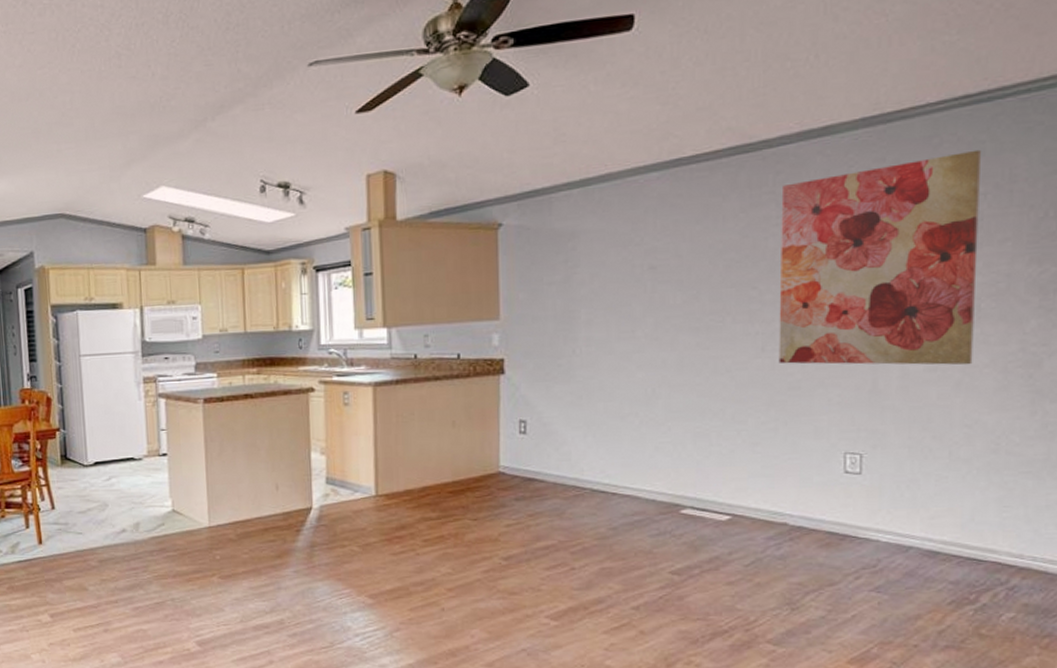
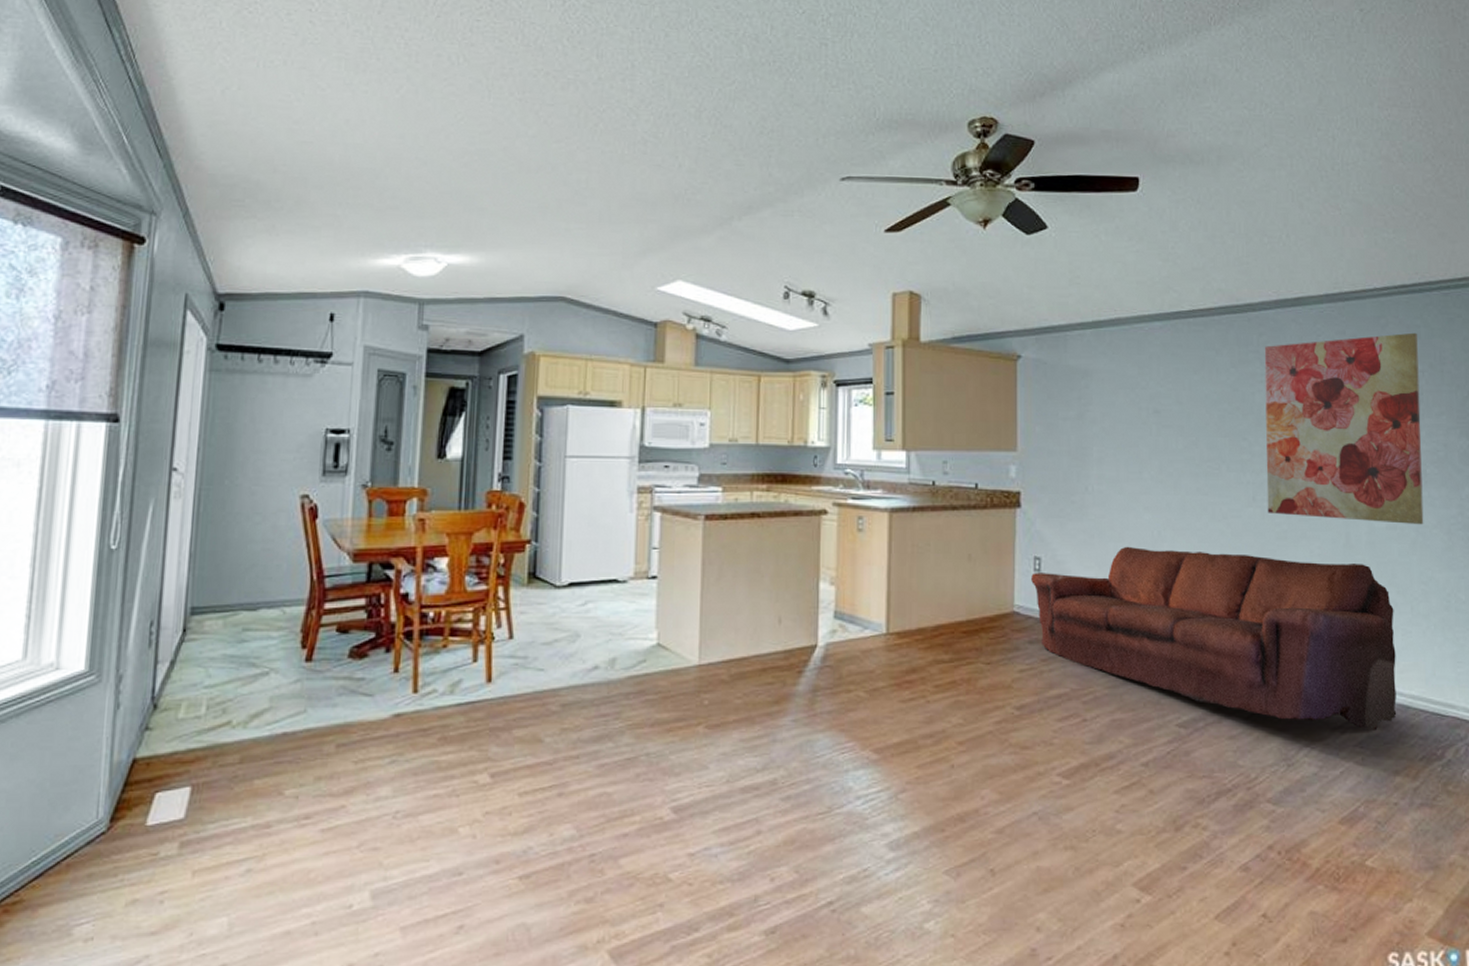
sofa: none [517,405,928,576] -> present [1031,546,1397,731]

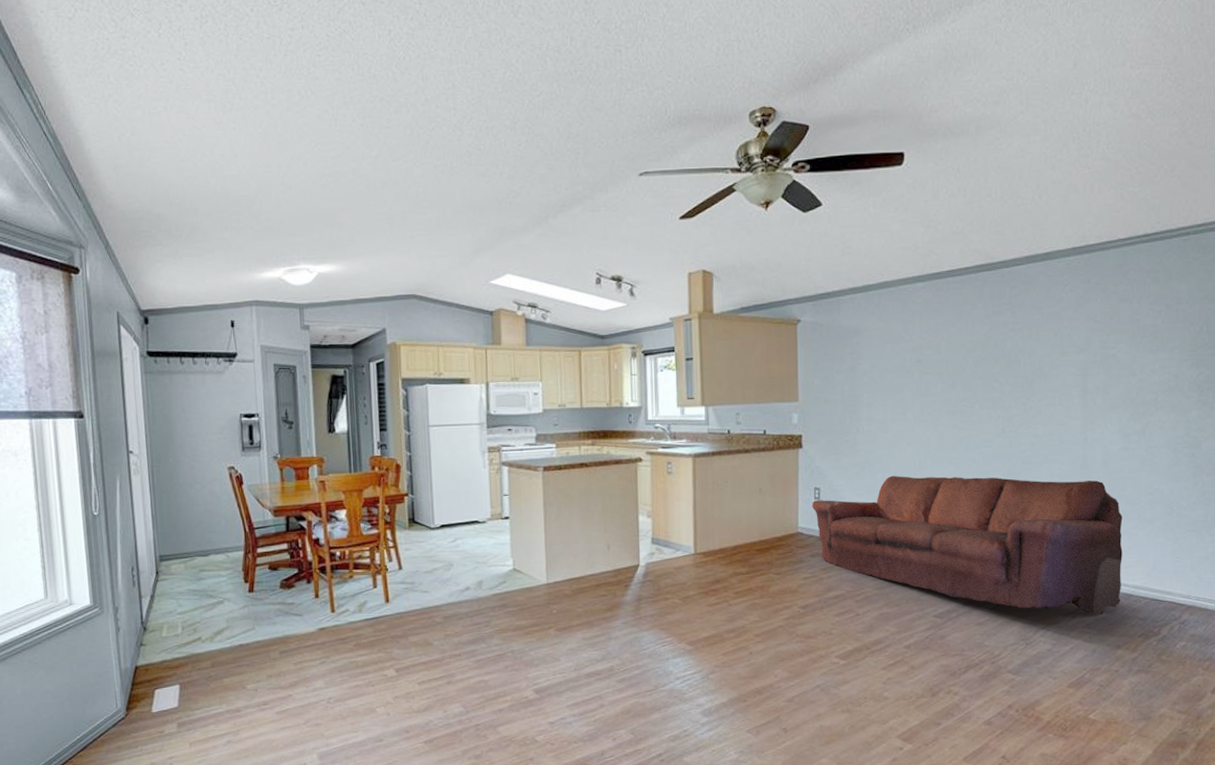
wall art: present [1264,332,1424,525] -> none [1014,277,1156,446]

